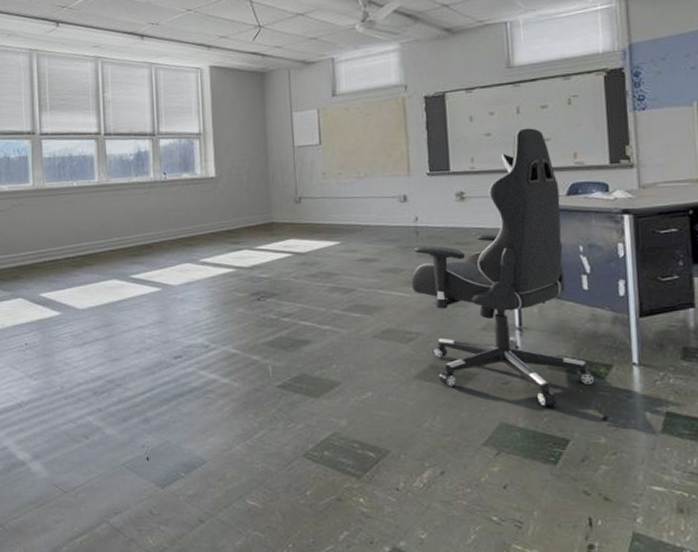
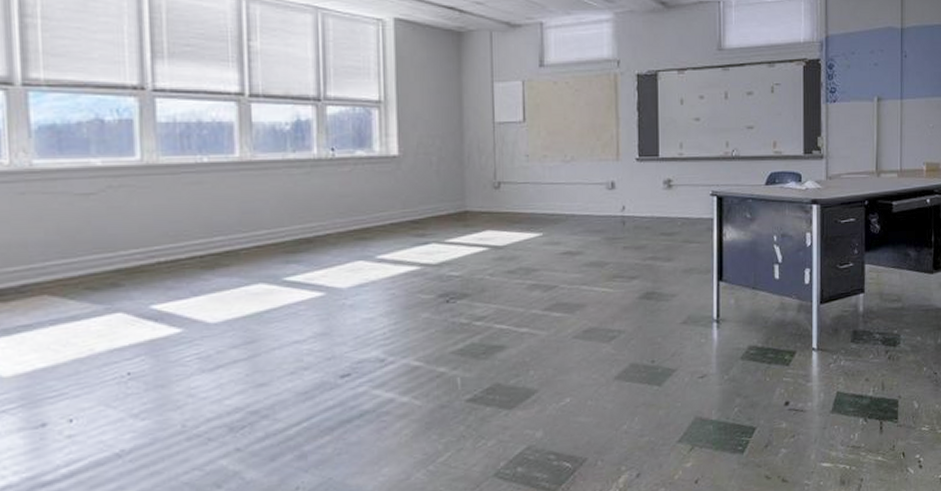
chair: present [411,128,595,407] -> none [615,115,781,398]

